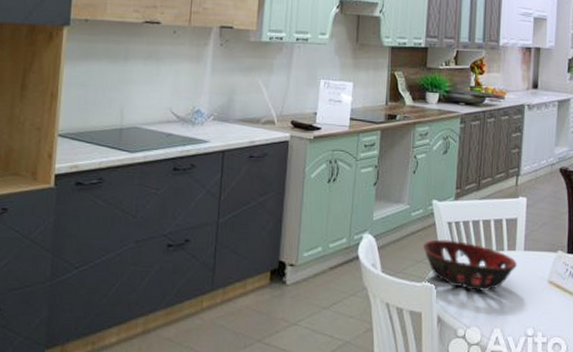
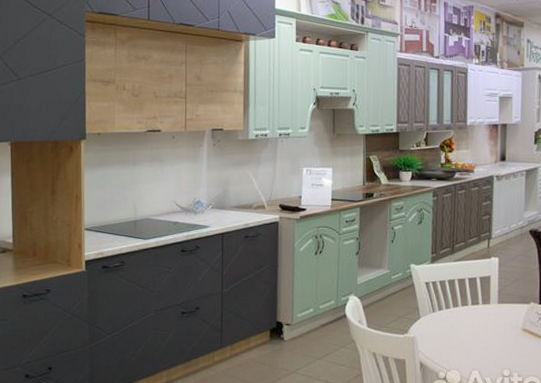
decorative bowl: present [423,239,517,291] -> none [404,297,492,340]

